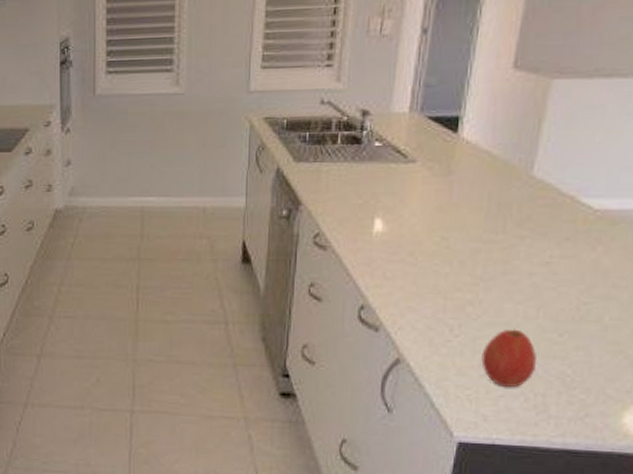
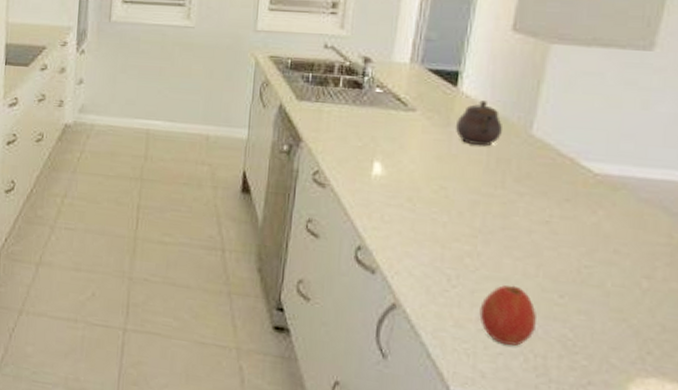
teapot: none [456,145,504,192] -> present [455,100,503,147]

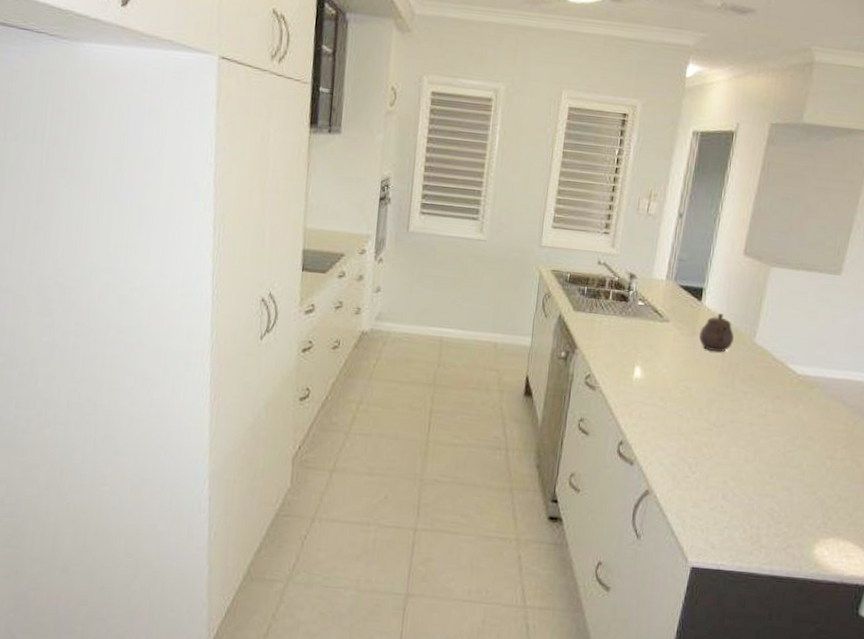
apple: present [479,285,536,346] -> none [711,469,753,520]

